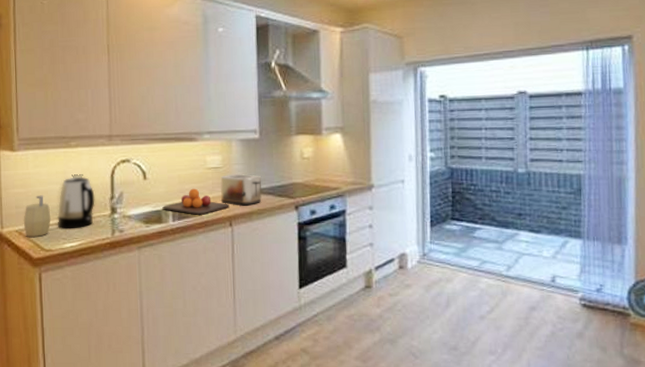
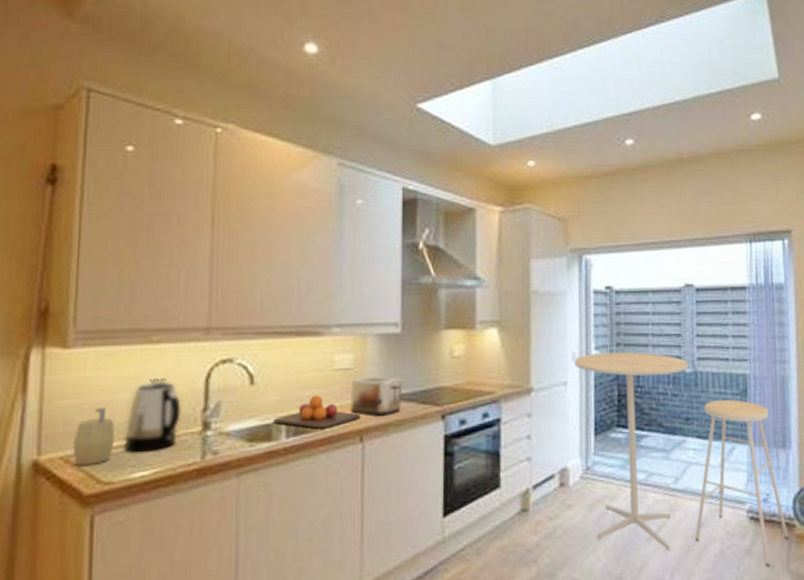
bar stool: none [411,154,623,350] -> present [574,352,789,568]

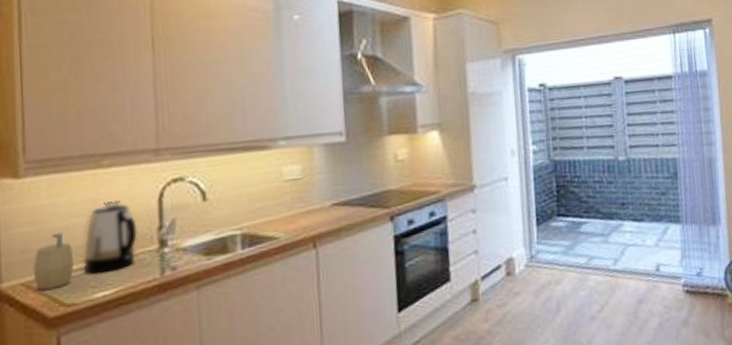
chopping board: present [273,395,361,429] -> none [228,206,313,239]
toaster: present [351,376,402,416] -> none [301,184,351,222]
bar stool: present [574,352,789,568] -> none [513,144,722,336]

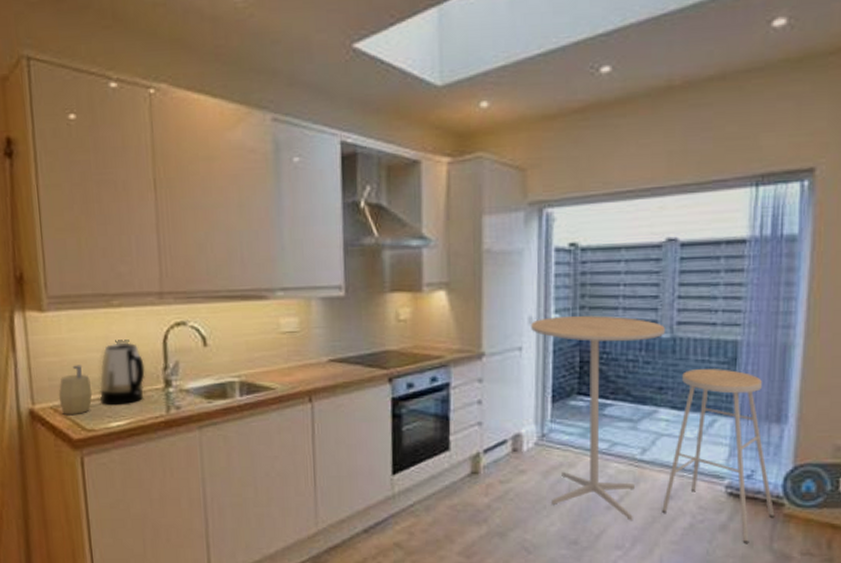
bar stool: none [513,144,722,336] -> present [531,315,775,544]

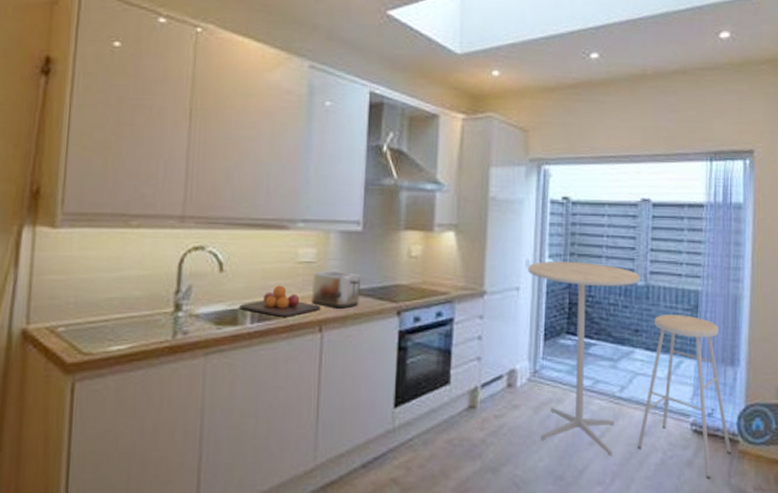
soap dispenser: present [58,365,93,415] -> none [57,284,96,336]
kettle: present [99,342,145,404] -> none [103,263,156,327]
chopping board: none [227,357,309,389] -> present [239,285,321,317]
toaster: none [297,339,348,378] -> present [312,270,362,309]

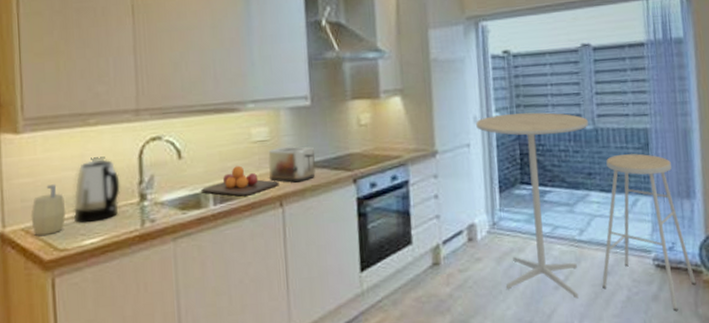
soap dispenser: none [57,284,96,336] -> present [31,184,66,236]
kettle: none [103,263,156,327] -> present [74,159,120,222]

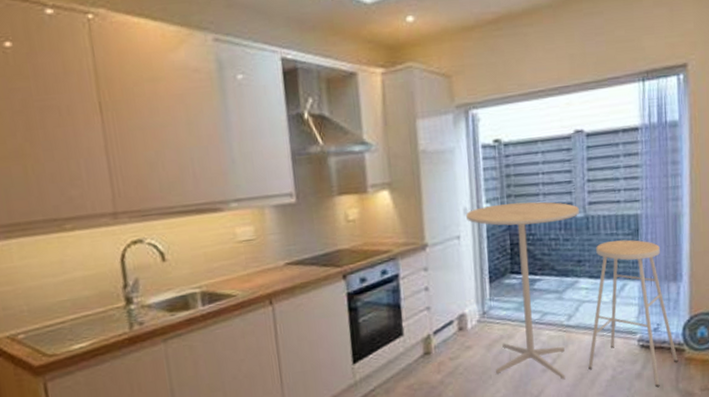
soap dispenser: present [31,184,66,236] -> none [14,291,51,343]
kettle: present [74,159,120,222] -> none [57,264,105,328]
chopping board: present [201,166,279,197] -> none [188,266,268,297]
toaster: present [268,146,316,183] -> none [254,244,304,281]

